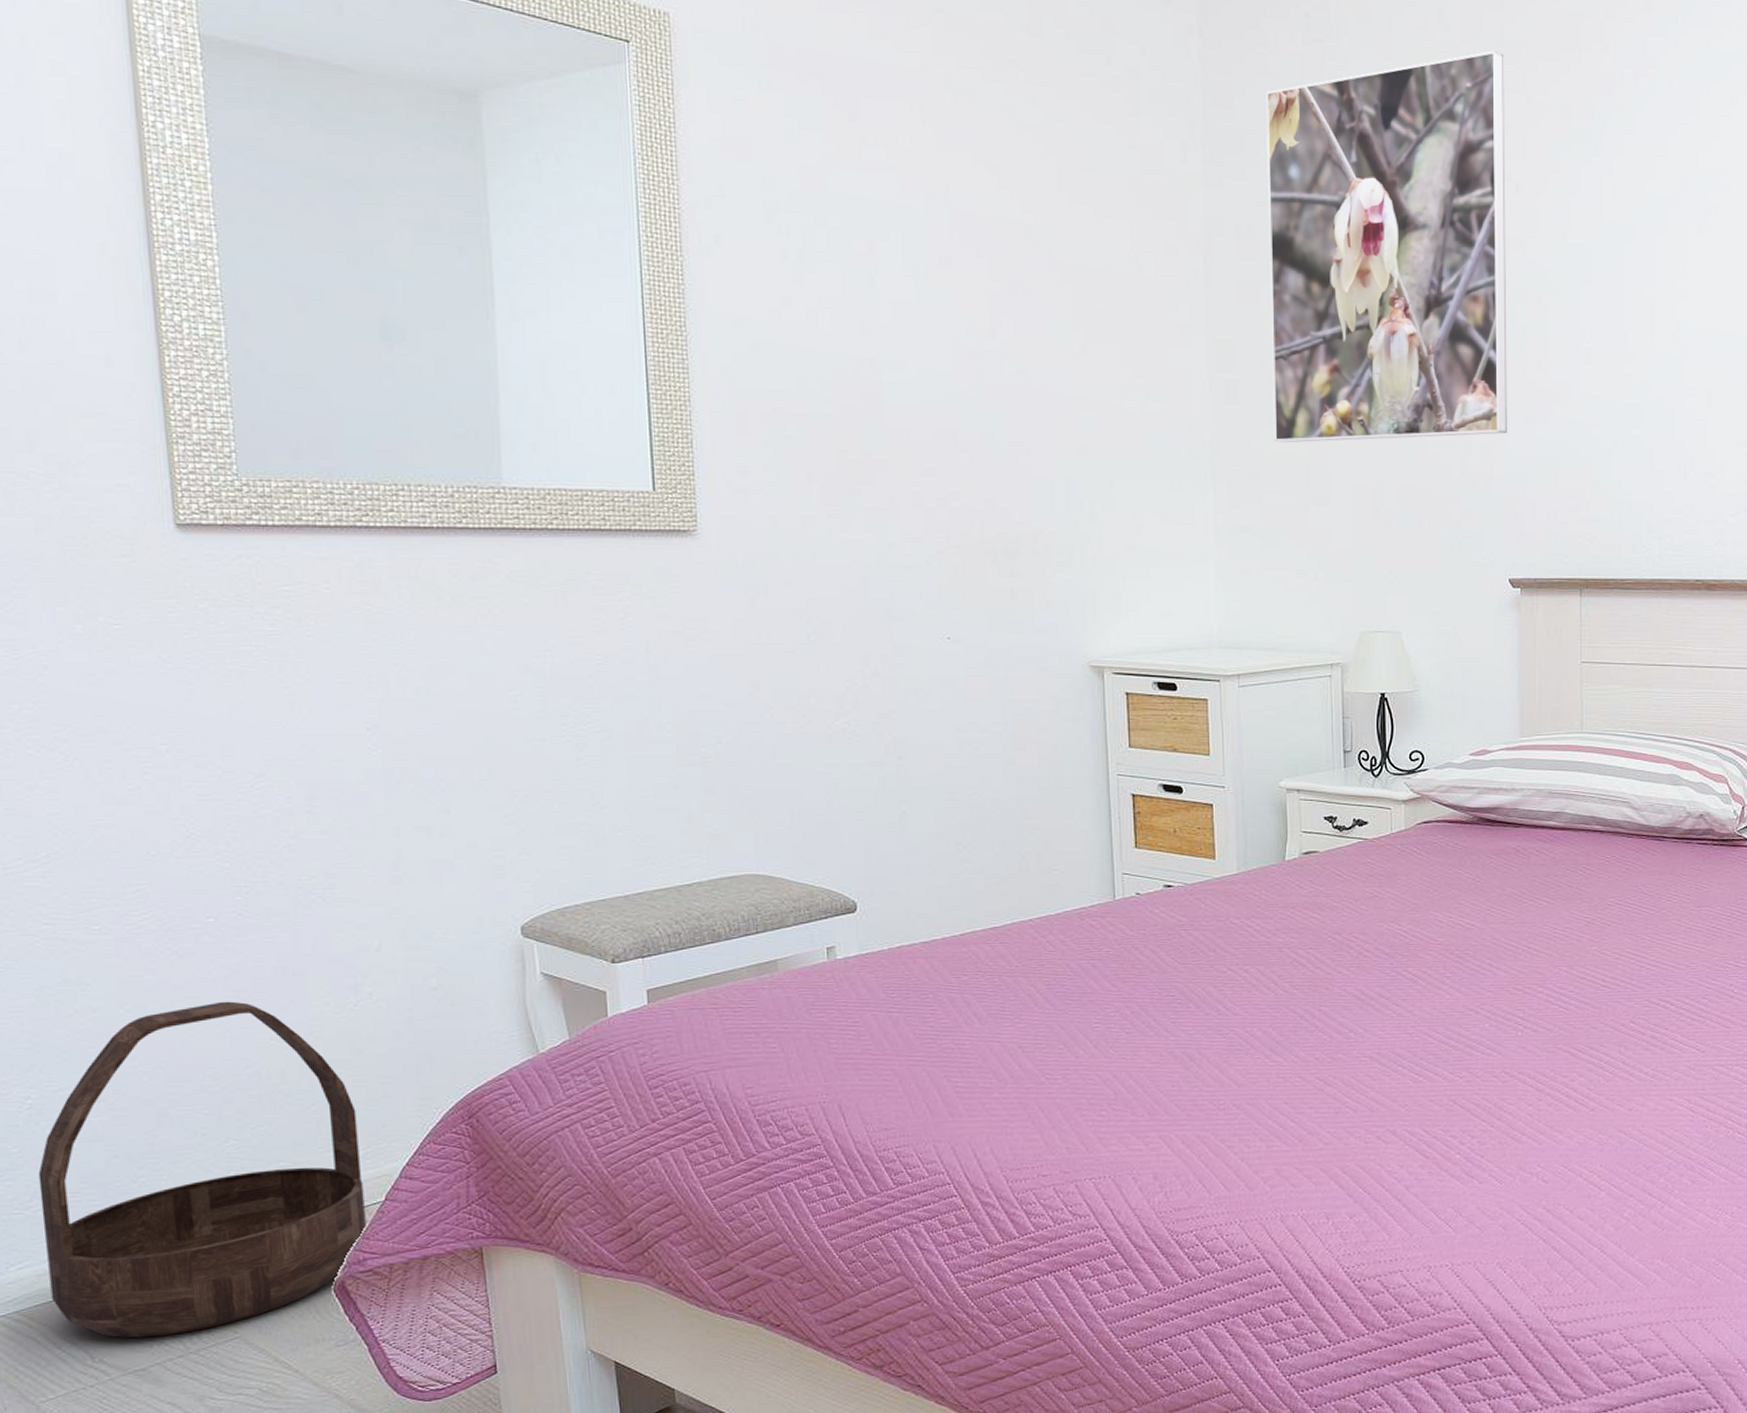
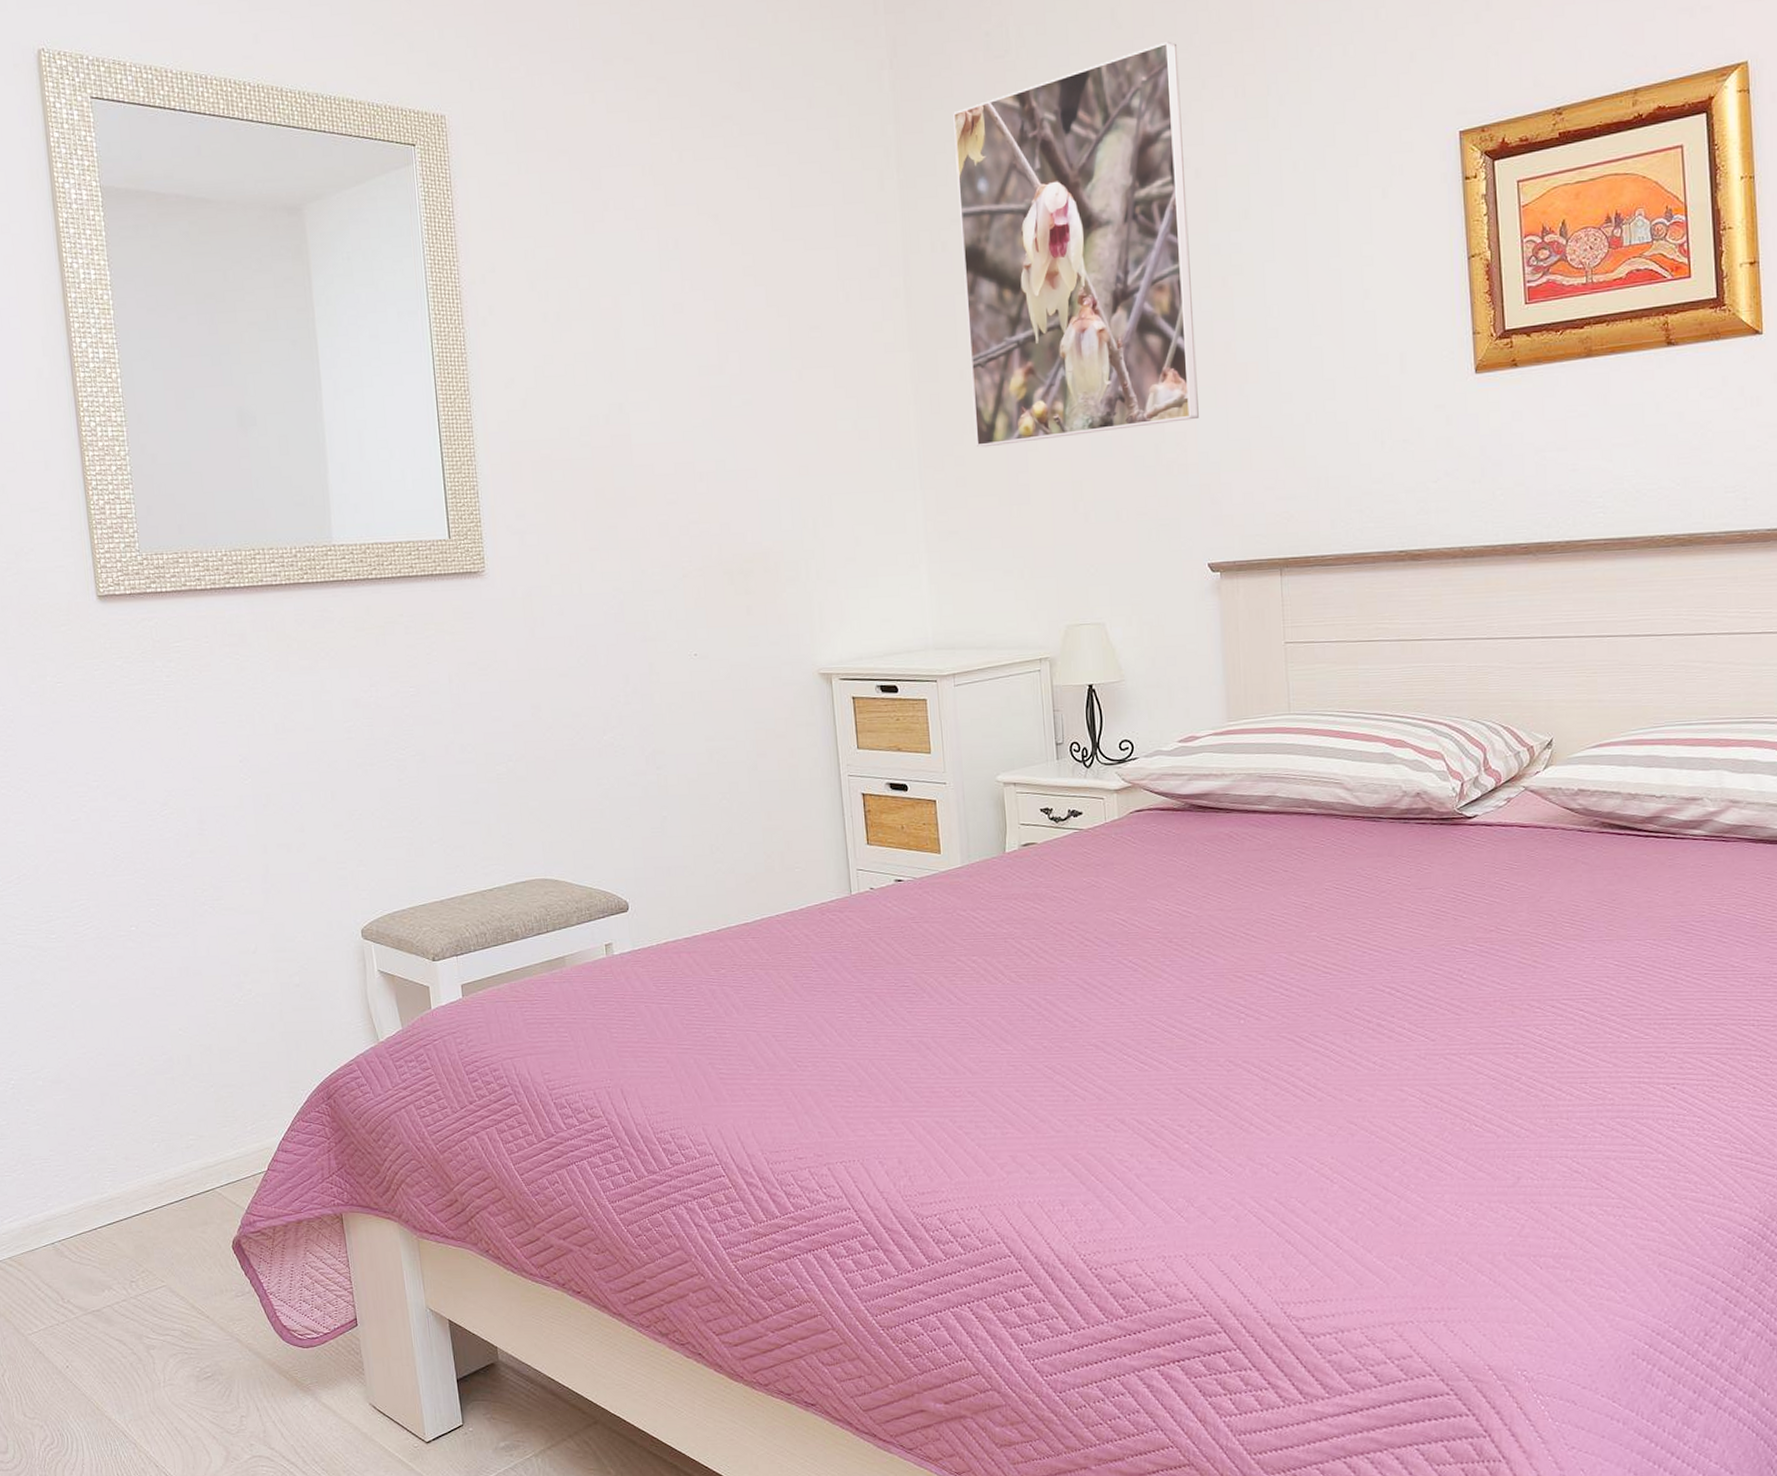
basket: present [38,1001,367,1338] -> none [20,997,255,1284]

